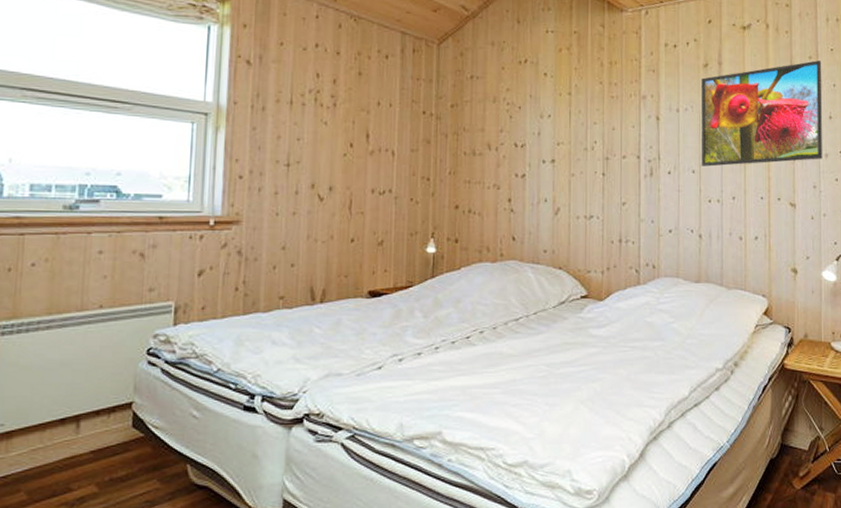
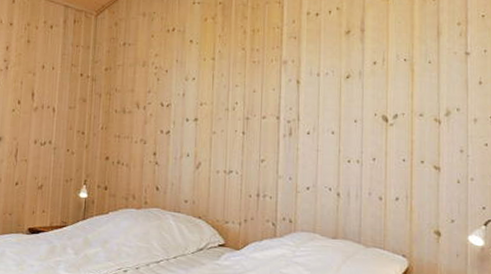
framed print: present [700,60,823,167] -> none [340,27,472,129]

